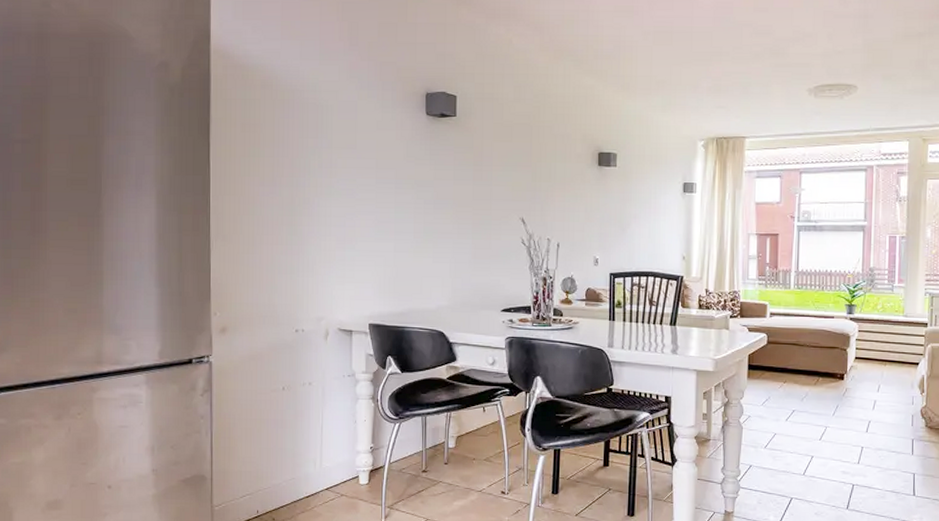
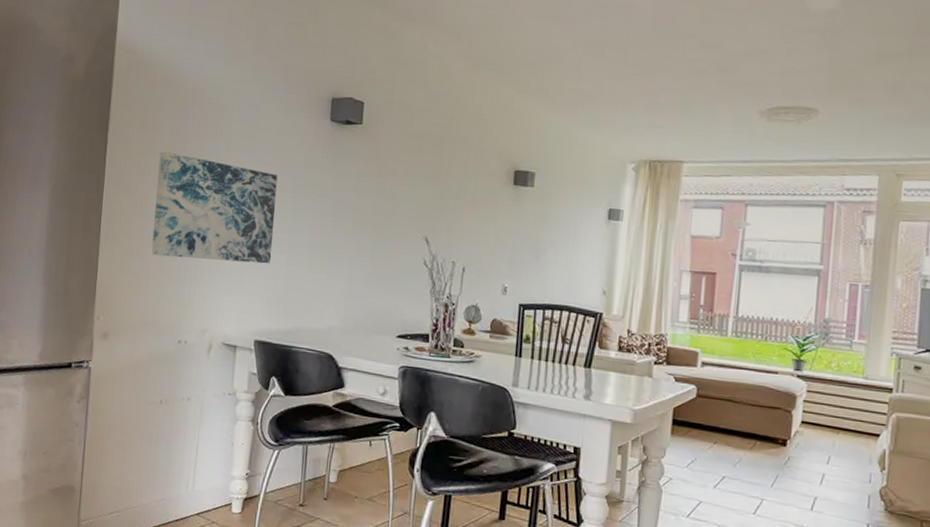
wall art: none [262,151,380,252] -> present [151,151,278,264]

